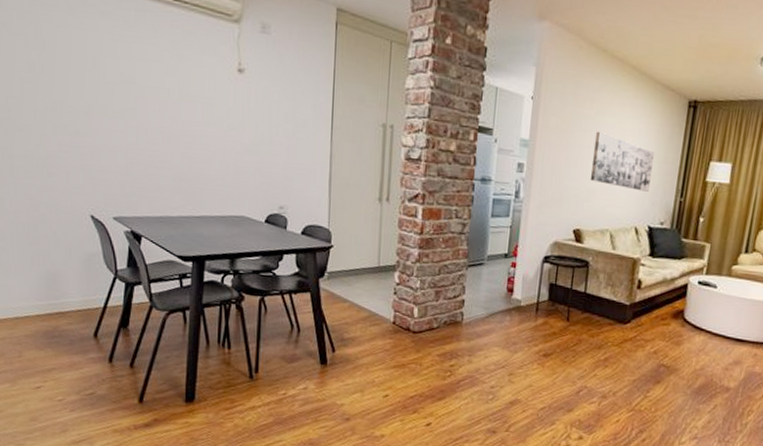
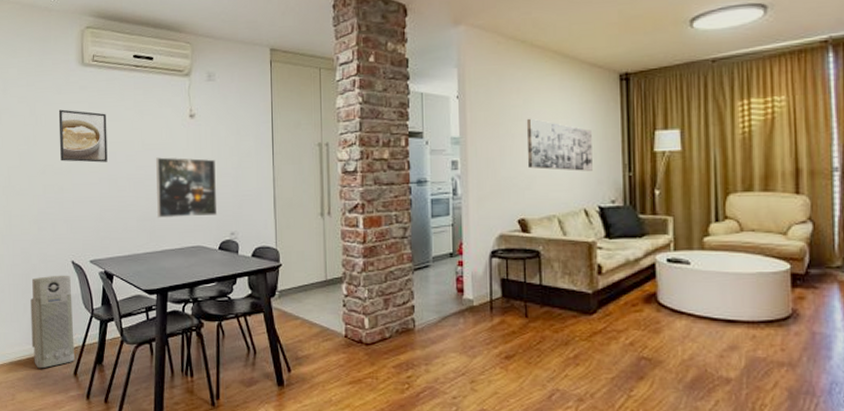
air purifier: none [39,228,95,327] -> present [30,275,75,369]
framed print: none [72,36,136,108] -> present [58,109,108,163]
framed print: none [194,112,267,186] -> present [156,157,218,219]

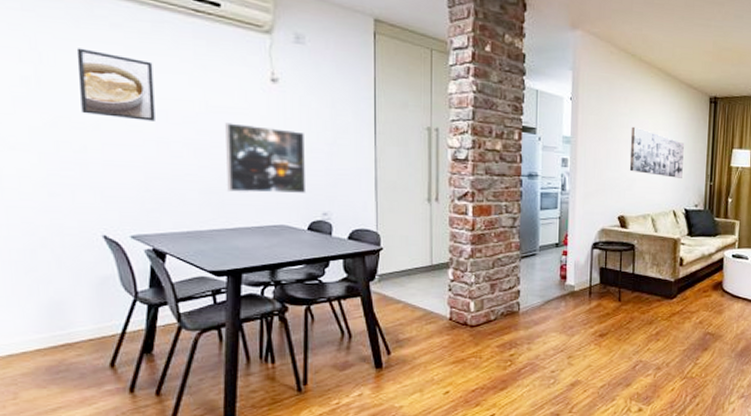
air purifier: present [30,275,75,369] -> none [39,251,111,361]

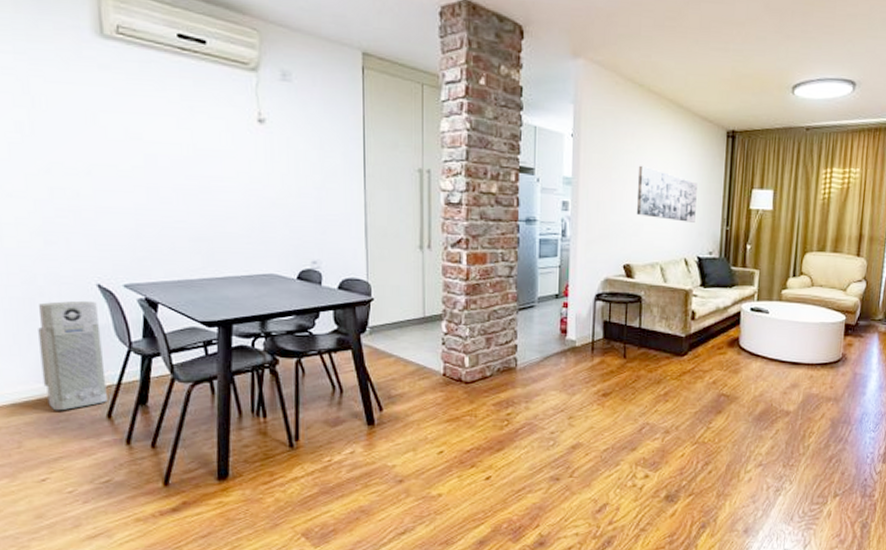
air purifier: none [39,251,111,361] -> present [38,300,107,411]
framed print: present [76,48,155,121] -> none [67,91,145,166]
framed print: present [225,122,307,194] -> none [213,166,296,241]

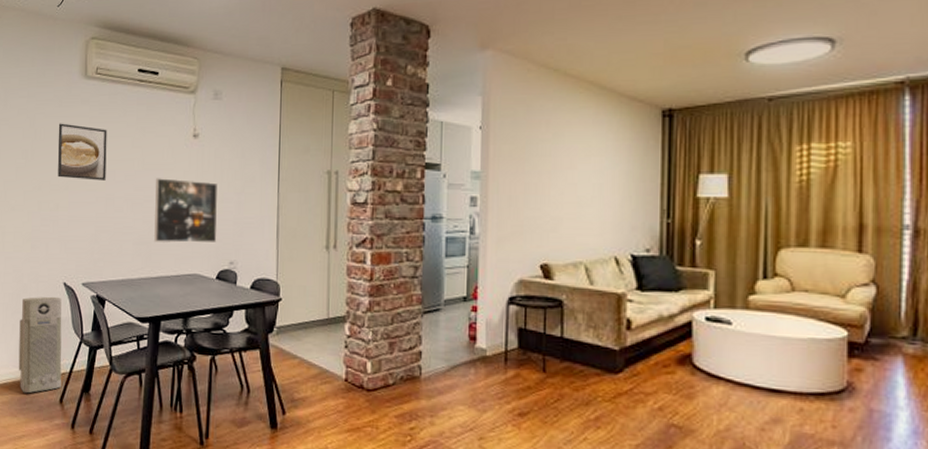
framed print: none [67,91,145,166] -> present [58,123,107,180]
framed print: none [213,166,296,241] -> present [154,178,218,244]
wall art: present [636,165,697,223] -> none [553,154,627,215]

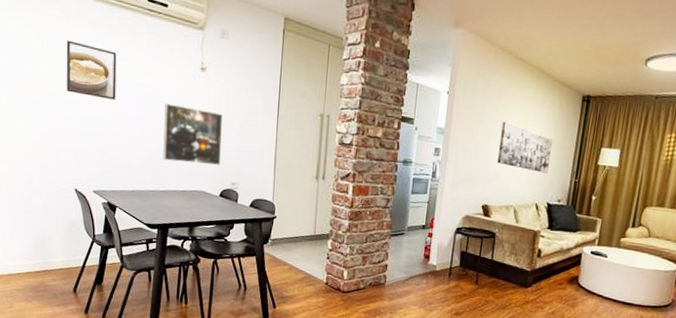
air purifier: present [18,296,62,394] -> none [31,199,75,283]
wall art: none [553,154,627,215] -> present [496,121,553,173]

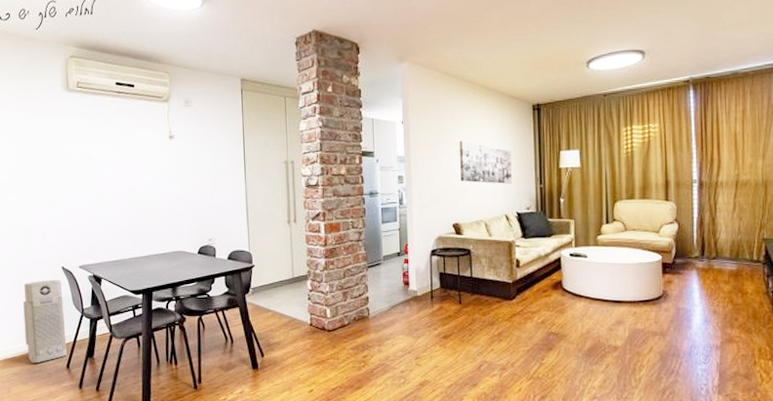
air purifier: none [31,199,75,283] -> present [23,279,67,364]
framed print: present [66,40,117,100] -> none [45,130,94,179]
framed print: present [163,103,223,165] -> none [139,173,196,228]

